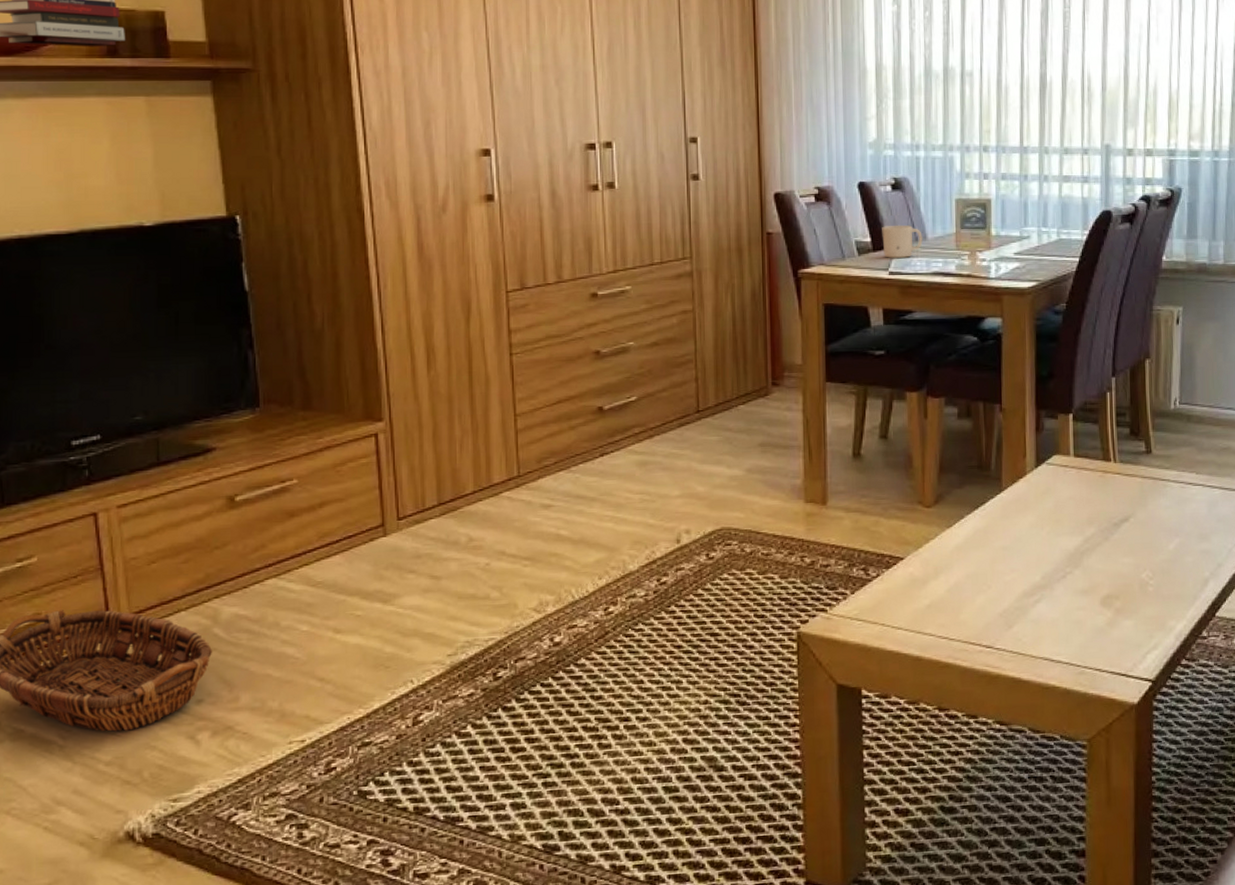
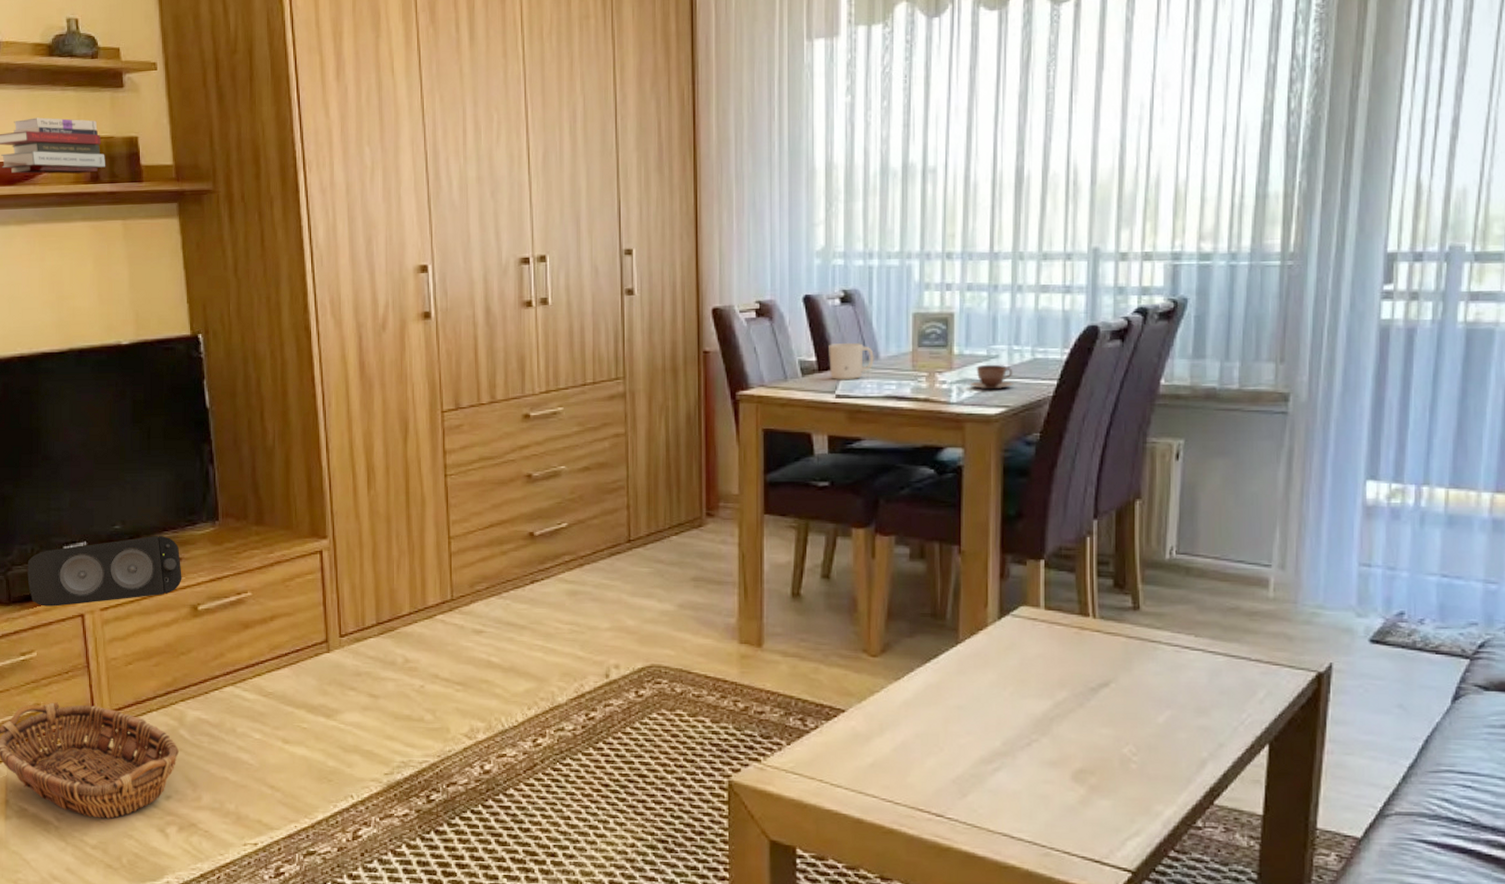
speaker: none [26,425,216,507] -> present [27,536,182,607]
teacup: none [1005,245,1043,267] -> present [969,365,1013,390]

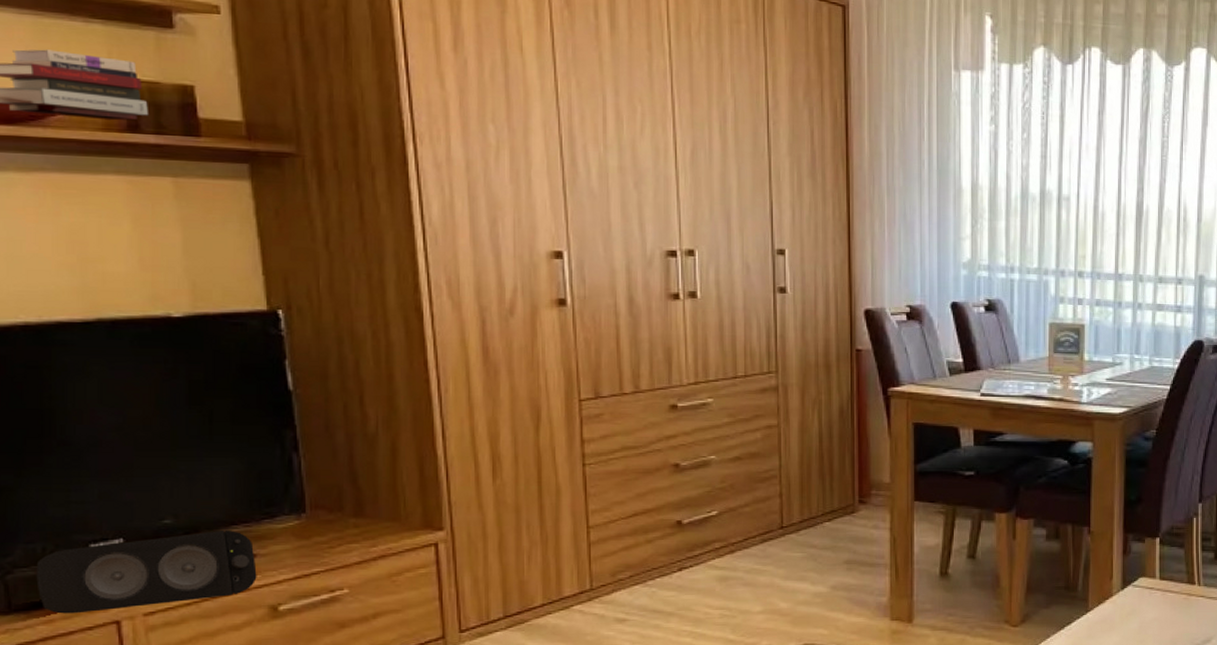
mug: present [829,342,874,379] -> none [974,346,1015,380]
teacup: present [969,365,1013,390] -> none [1098,371,1134,392]

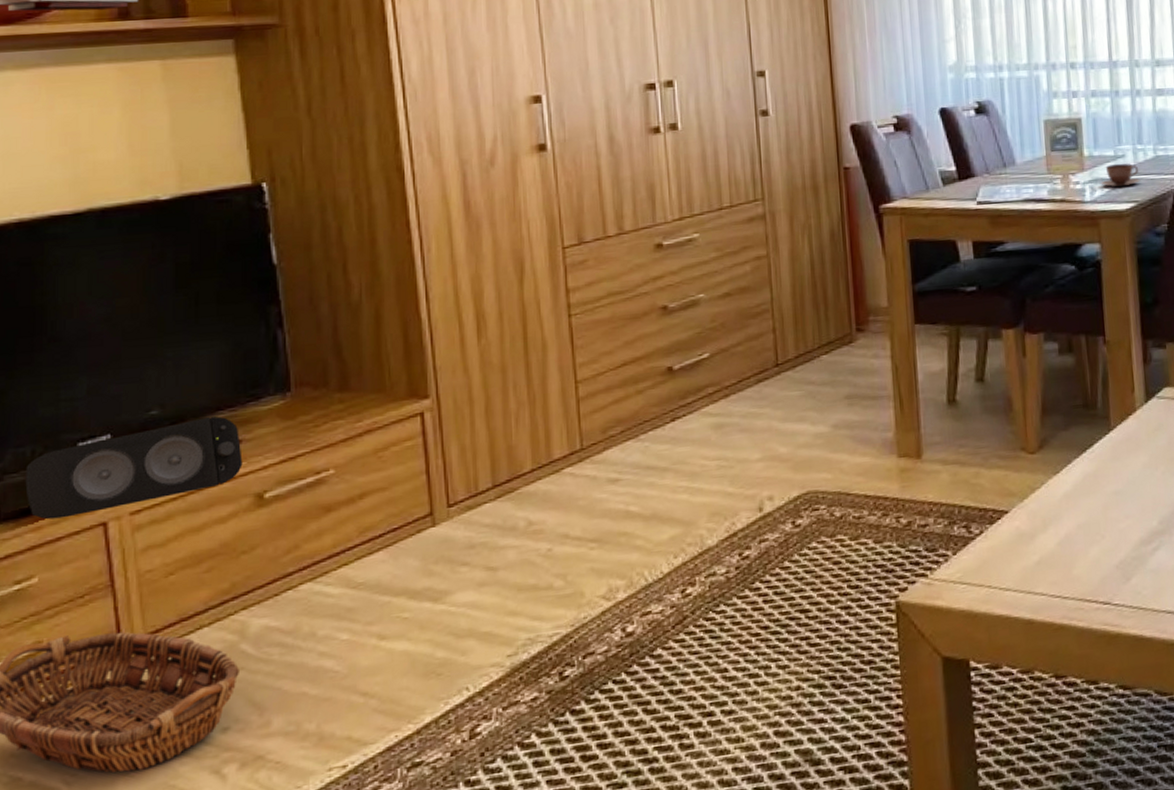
teacup: none [1098,371,1134,392] -> present [1100,163,1140,188]

